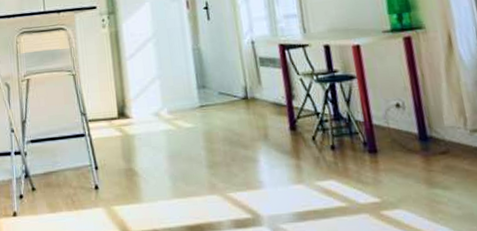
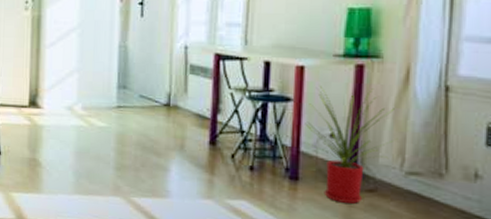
house plant: none [371,57,456,169] -> present [304,86,398,204]

